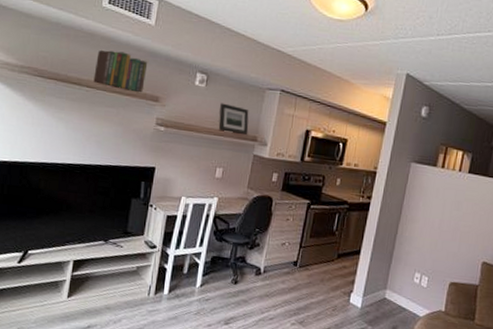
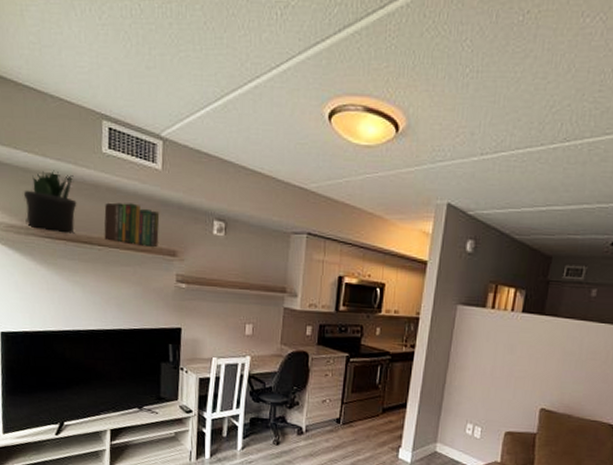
planter: none [22,18,73,75] -> present [24,170,77,234]
picture frame: present [219,103,249,136] -> none [243,252,276,287]

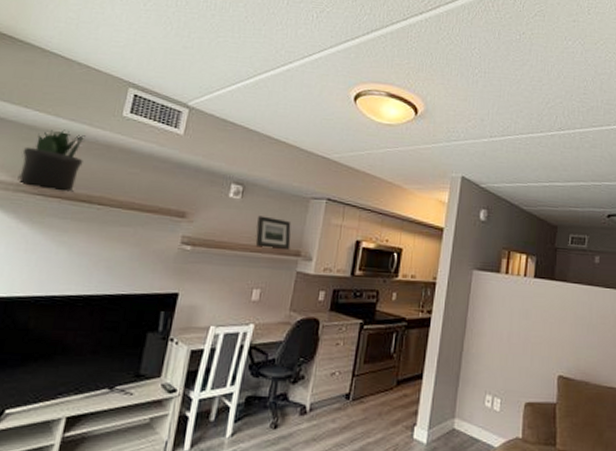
books: present [104,202,160,248] -> none [106,163,174,209]
picture frame: none [243,252,276,287] -> present [256,215,291,251]

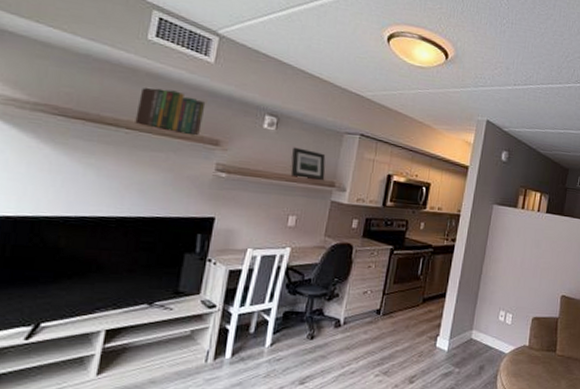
planter: present [19,129,86,192] -> none [36,49,108,114]
books: none [106,163,174,209] -> present [135,88,206,136]

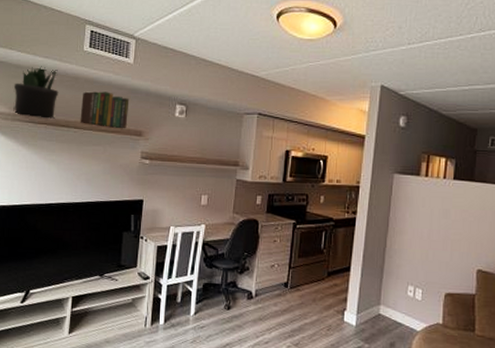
planter: none [36,49,108,114] -> present [14,66,59,119]
picture frame: present [291,147,326,181] -> none [200,131,230,161]

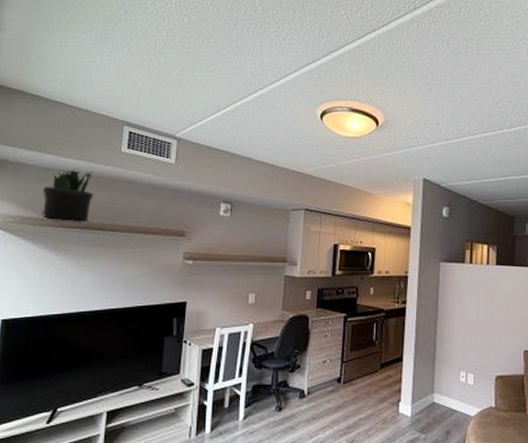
books: present [80,91,130,129] -> none [117,192,171,230]

